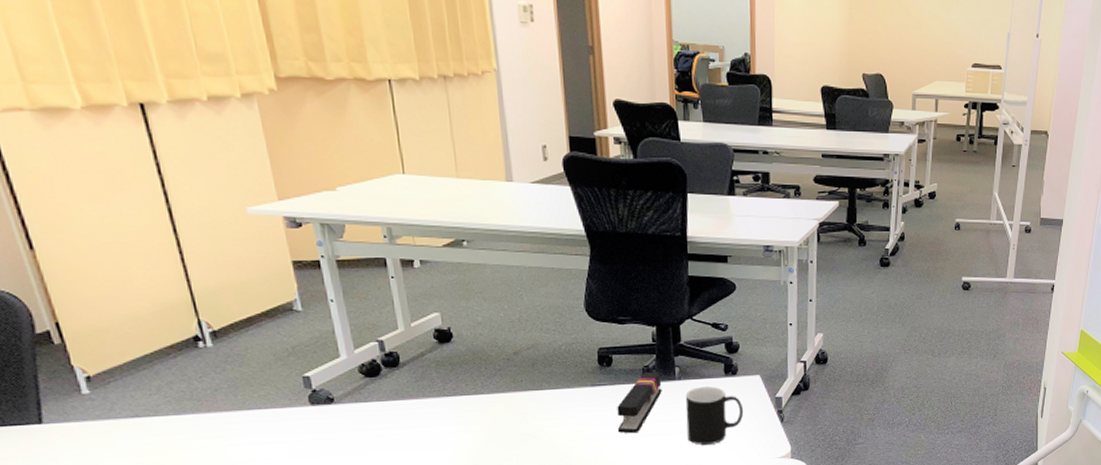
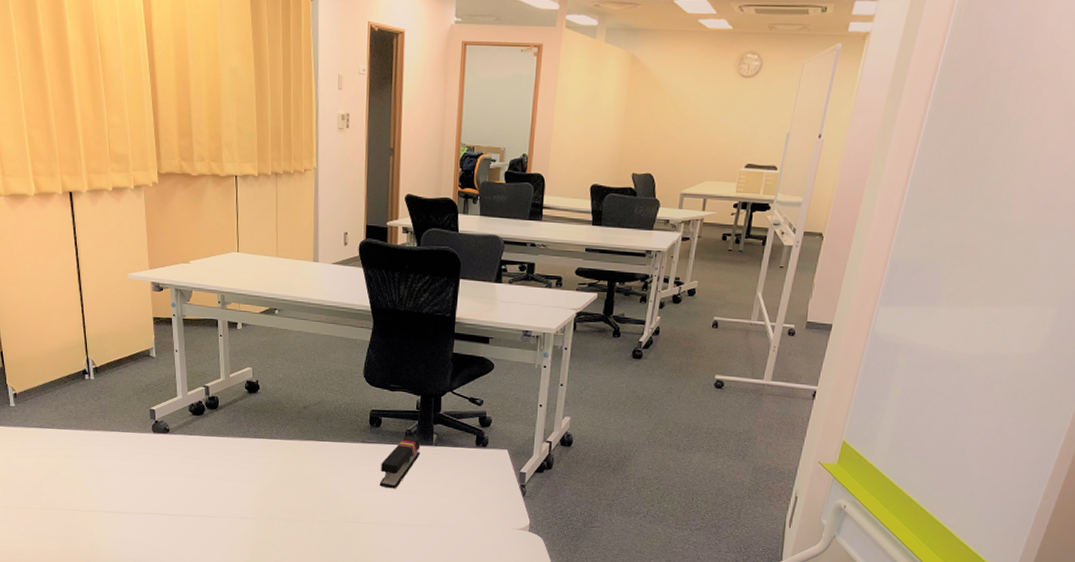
cup: present [685,386,744,445] -> none [437,454,490,508]

